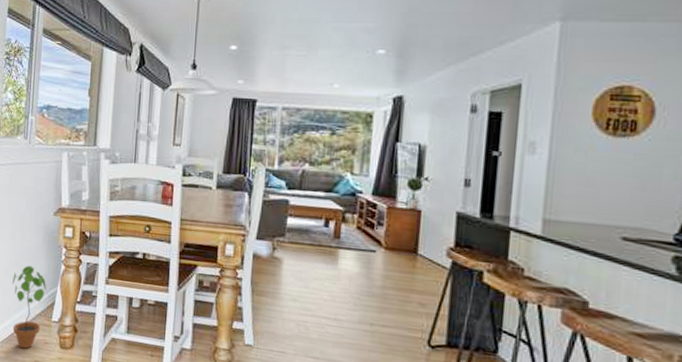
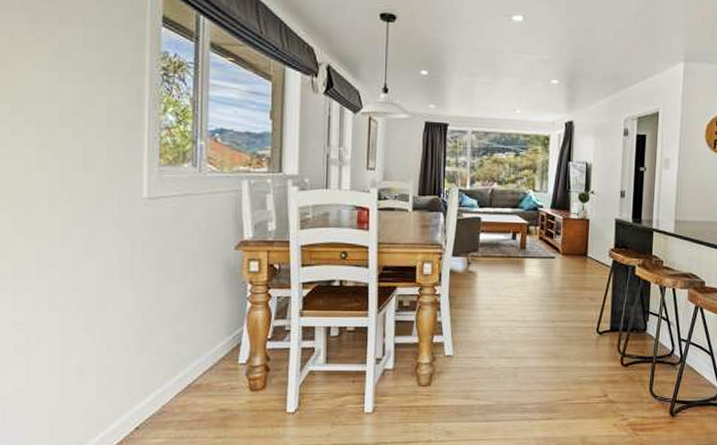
potted plant: present [11,265,46,349] -> none [185,307,230,399]

